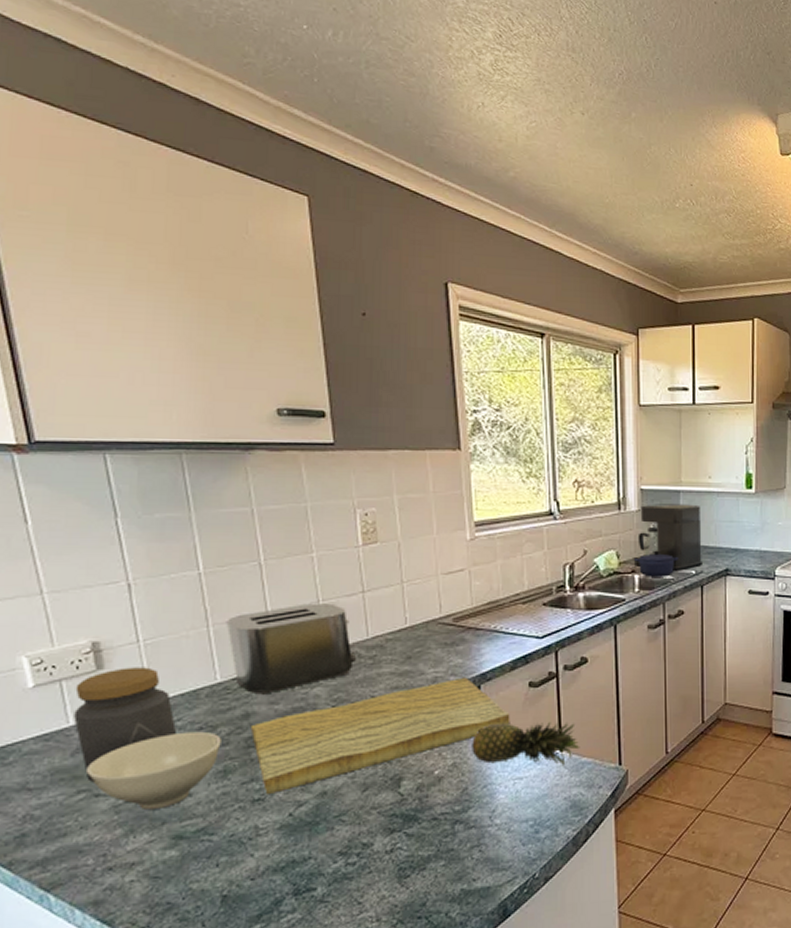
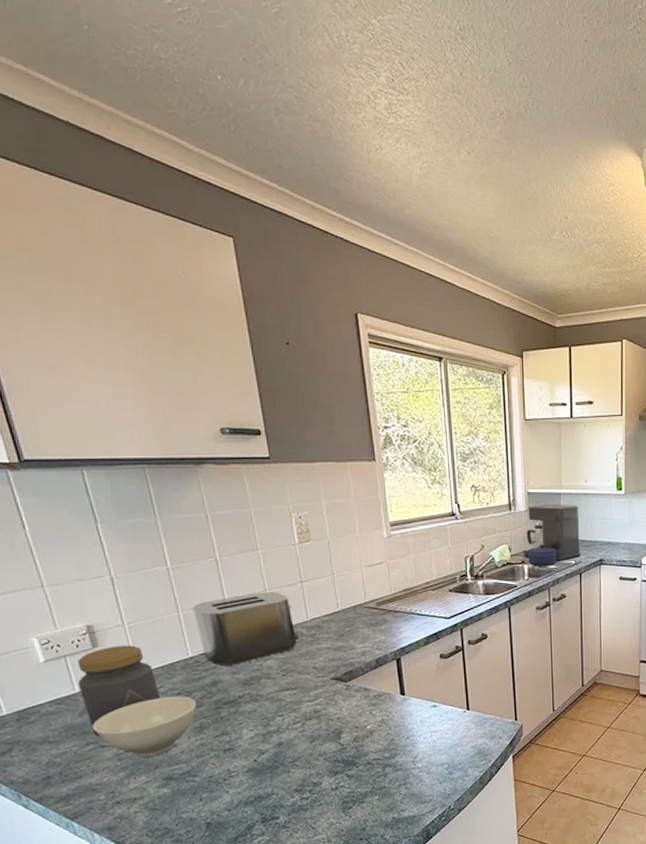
cutting board: present [250,677,510,796] -> none [218,651,426,746]
fruit: present [472,722,580,767] -> none [396,686,484,722]

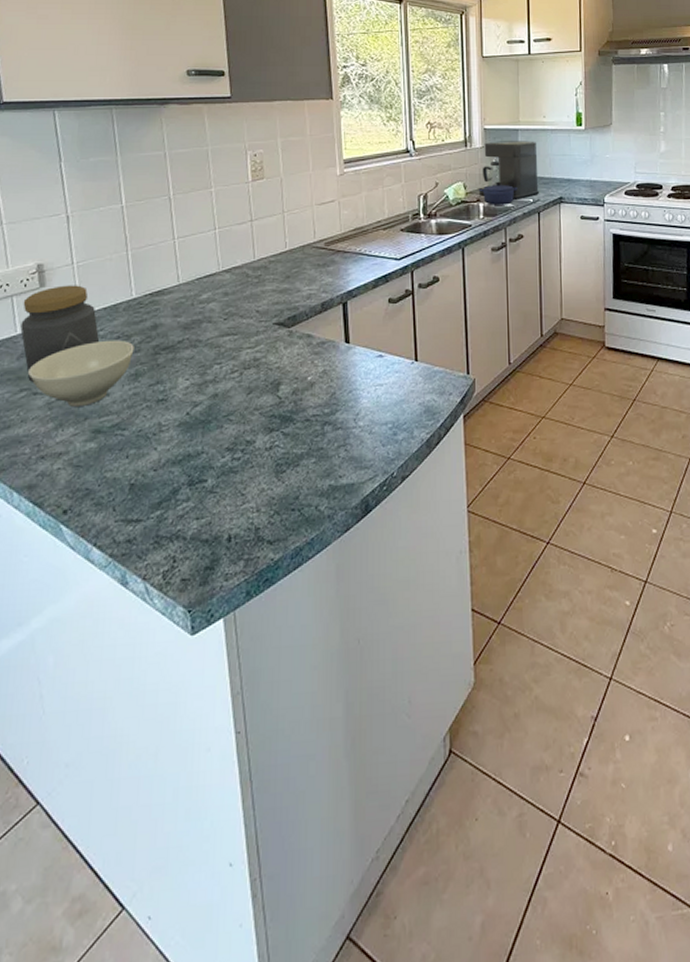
toaster: present [194,592,299,666] -> none [142,230,244,309]

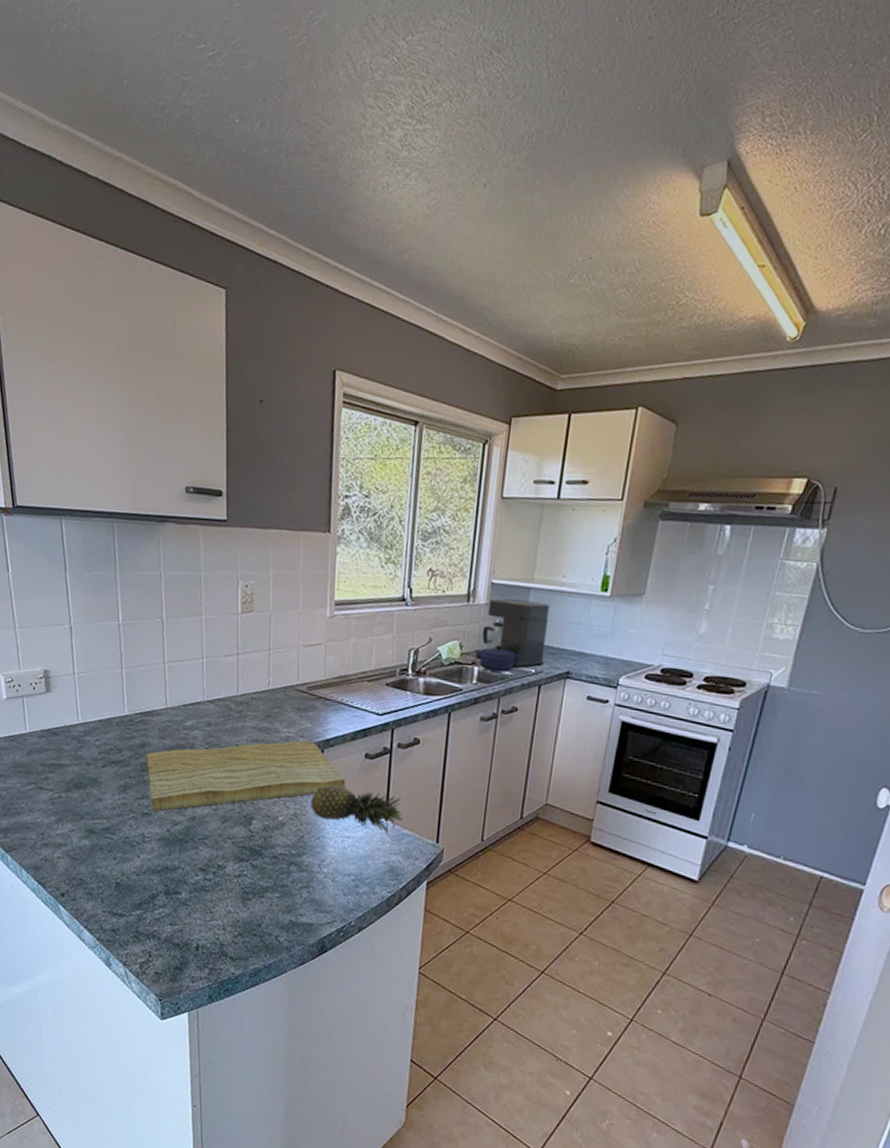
jar: present [20,285,100,383] -> none [29,693,96,779]
bowl: present [27,340,134,408] -> none [34,750,125,807]
cutting board: none [157,294,373,396] -> present [145,740,346,812]
fruit: none [339,334,433,375] -> present [310,784,404,834]

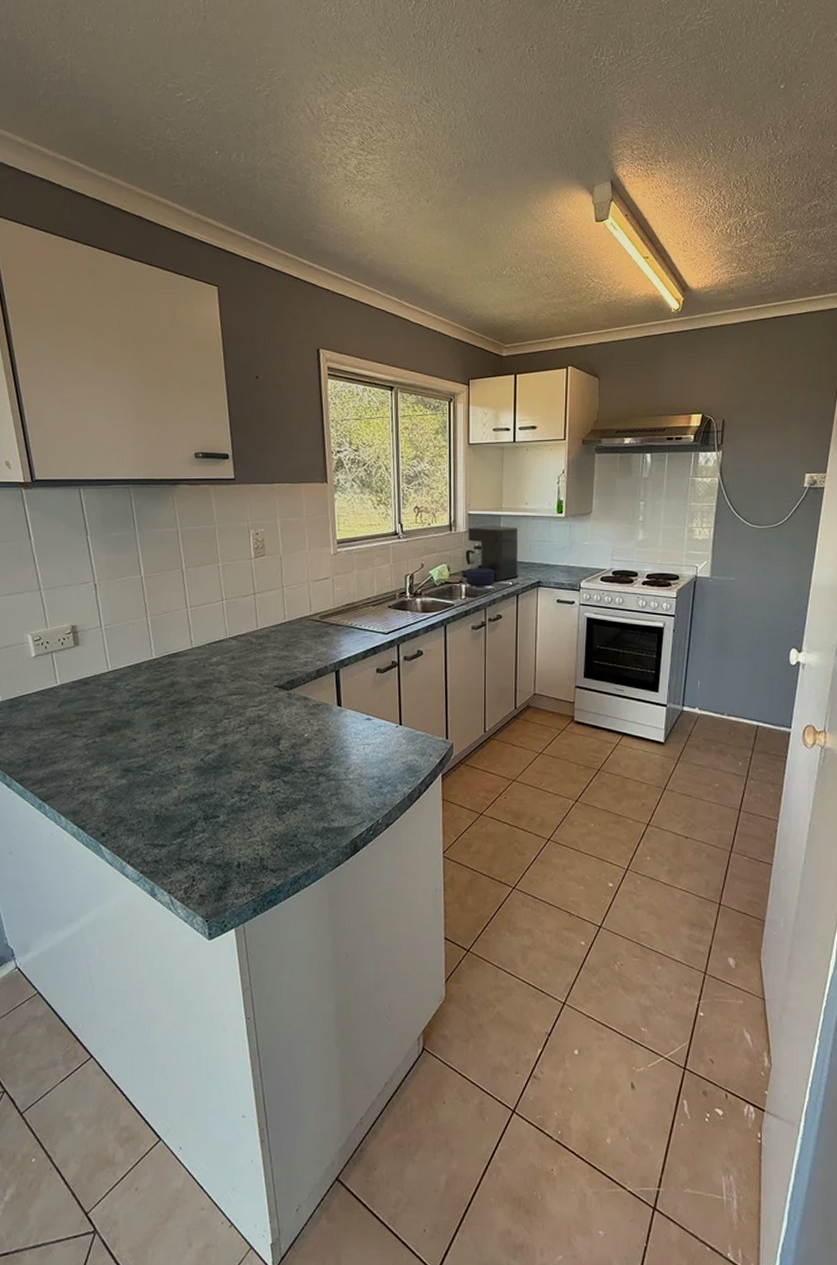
cutting board: present [145,740,346,812] -> none [175,662,362,744]
fruit: present [310,784,404,834] -> none [332,699,416,737]

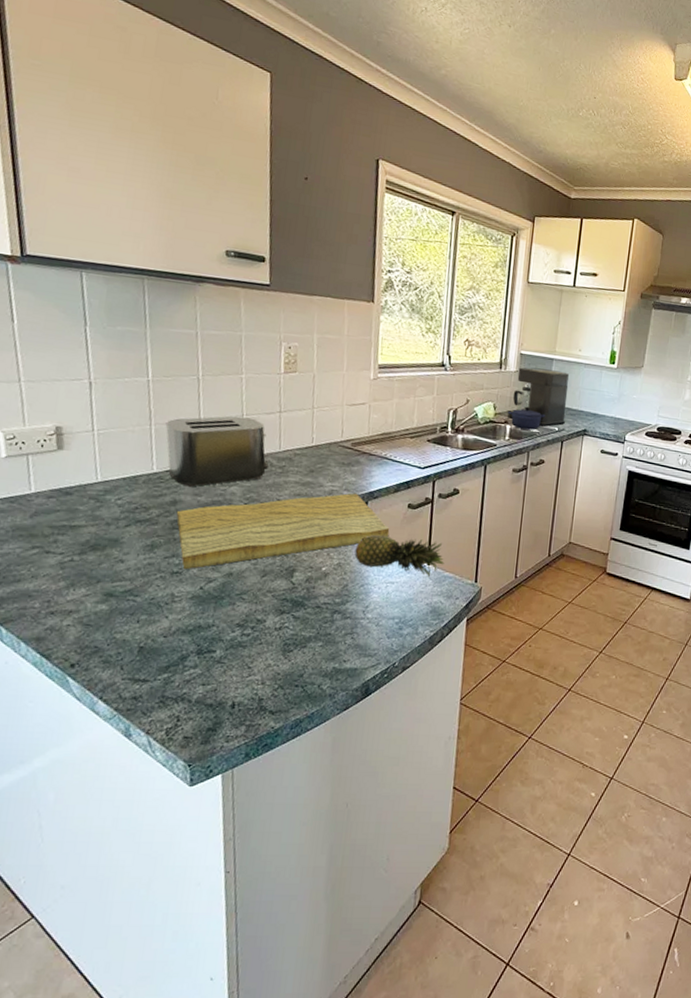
toaster: none [160,602,249,669] -> present [166,416,269,487]
cutting board: none [175,662,362,744] -> present [176,493,390,570]
fruit: none [332,699,416,737] -> present [354,534,445,578]

